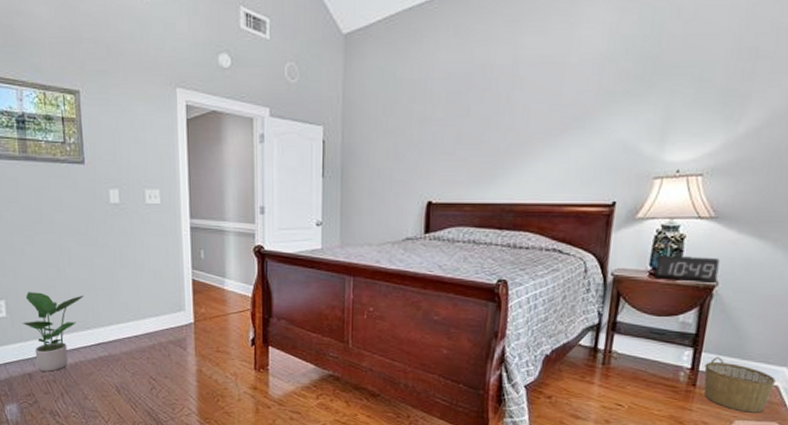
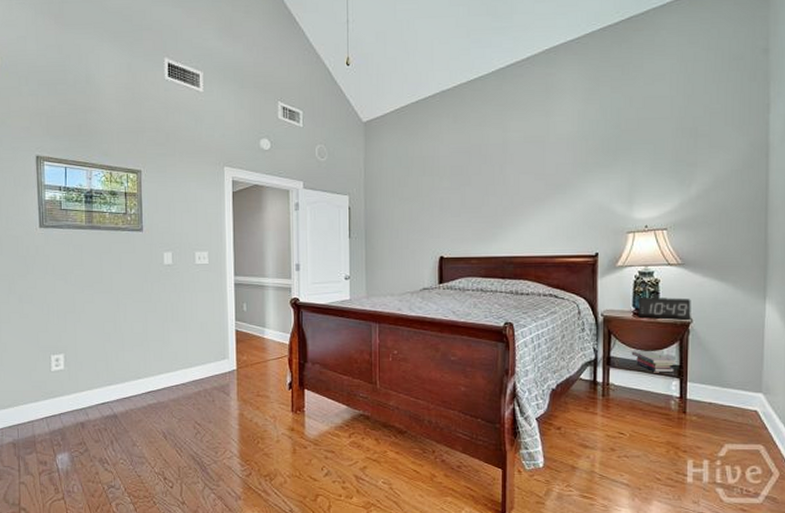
potted plant: present [22,292,83,372] -> none [78,346,136,420]
books: none [641,316,692,342] -> present [631,351,675,373]
basket: present [703,357,775,413] -> none [691,386,754,436]

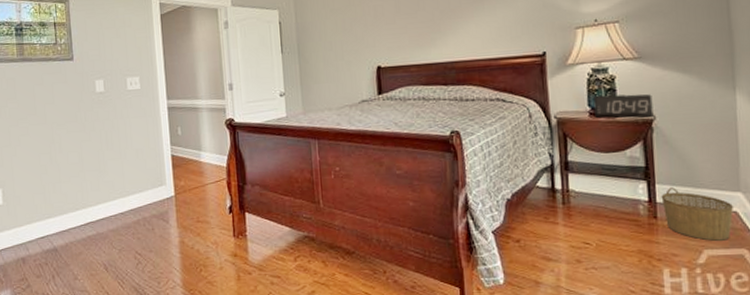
books: present [631,351,675,373] -> none [590,153,641,176]
basket: none [691,386,754,436] -> present [661,187,733,241]

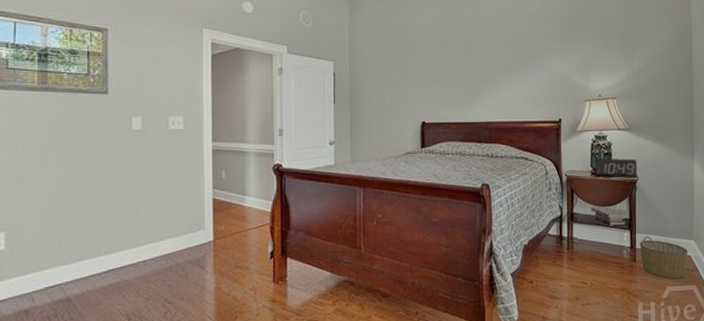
books: none [590,153,641,176] -> present [590,207,626,226]

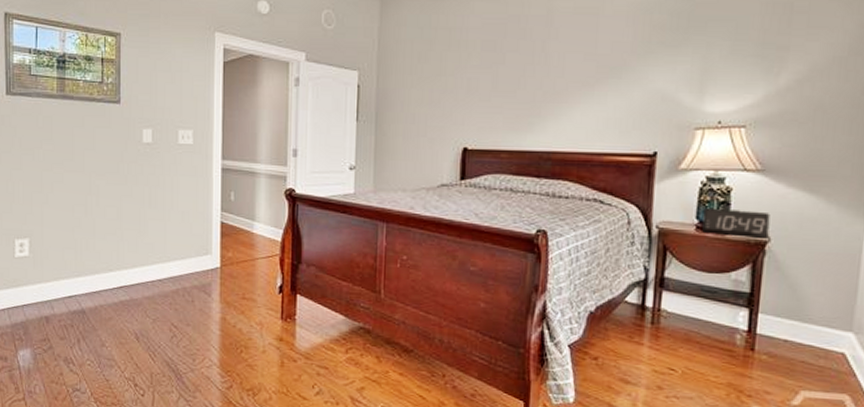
books: present [590,207,626,226] -> none [690,272,745,301]
basket: present [639,236,688,280] -> none [762,319,841,383]

